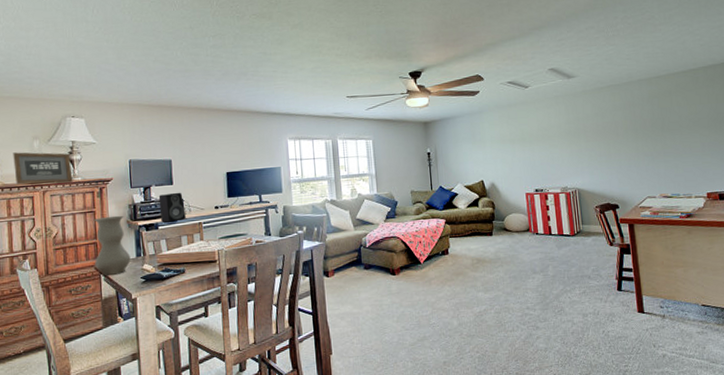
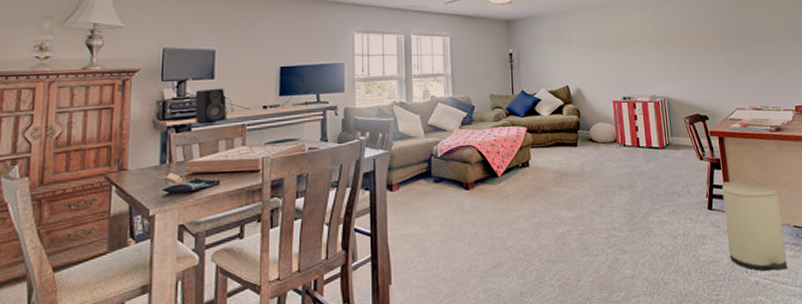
picture frame: present [13,152,73,185] -> none [14,33,90,74]
vase: present [93,215,131,276] -> none [106,113,153,188]
pedal bin: none [631,263,696,346] -> present [722,180,789,271]

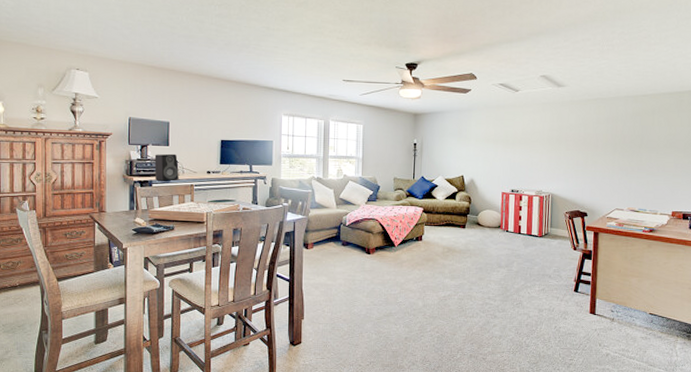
pedal bin: present [722,180,789,271] -> none [587,270,641,348]

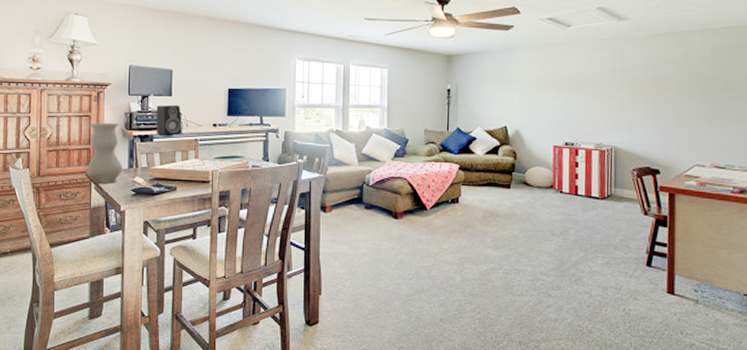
vase: none [90,169,124,225] -> present [86,122,123,185]

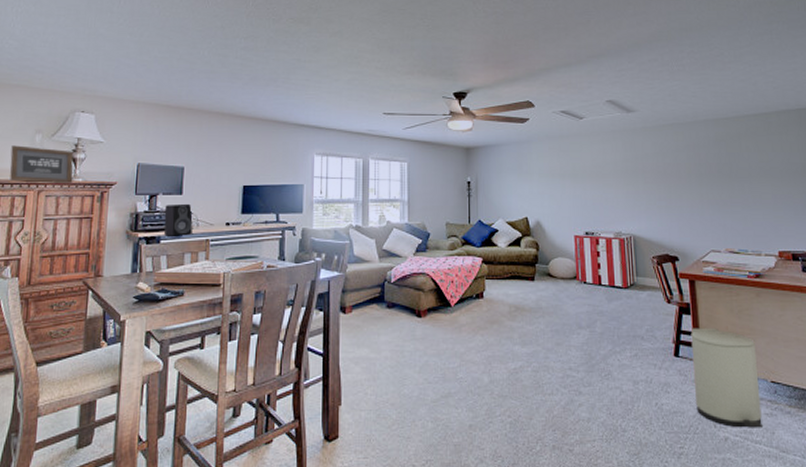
picture frame: none [14,46,71,84] -> present [9,145,74,184]
vase: present [86,122,123,185] -> none [84,224,125,293]
pedal bin: none [664,240,732,337] -> present [691,327,764,428]

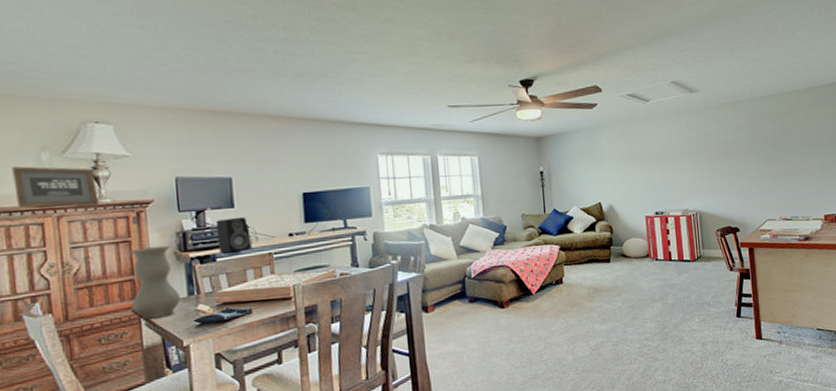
vase: none [84,224,125,293] -> present [128,245,181,320]
pedal bin: present [691,327,764,428] -> none [750,288,811,372]

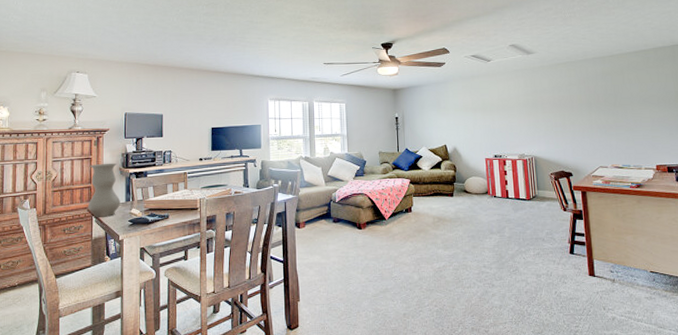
picture frame: present [12,166,99,209] -> none [22,102,74,132]
speaker: present [215,216,252,254] -> none [149,144,172,171]

